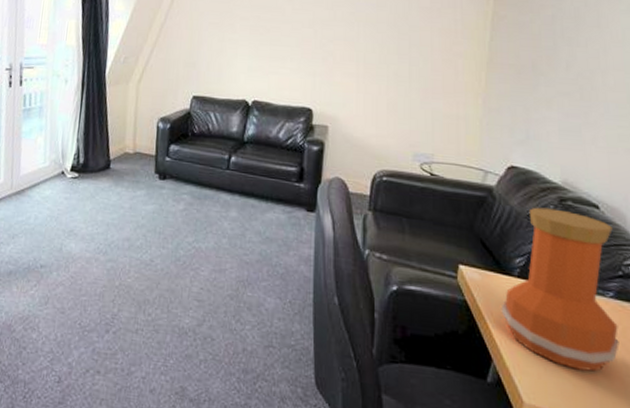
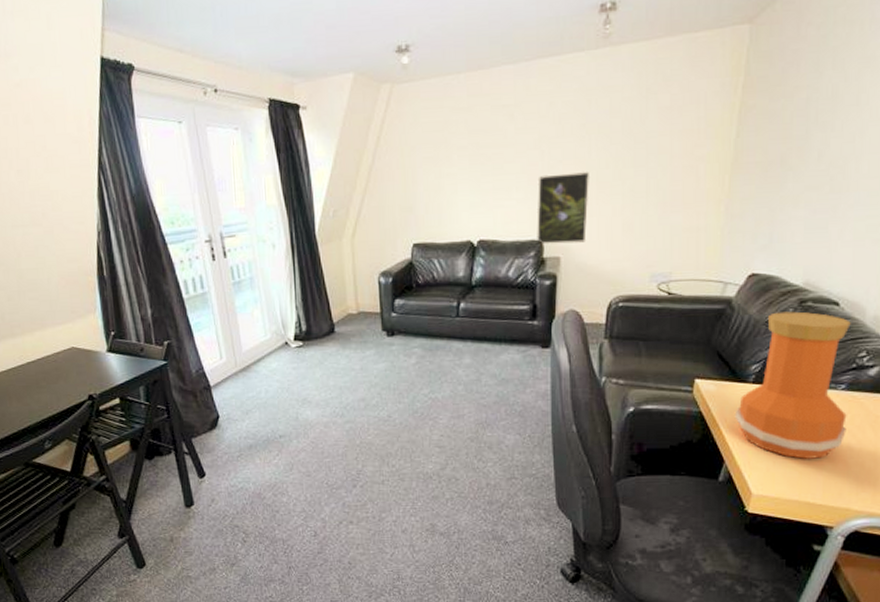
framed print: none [307,51,357,116] -> present [537,172,589,245]

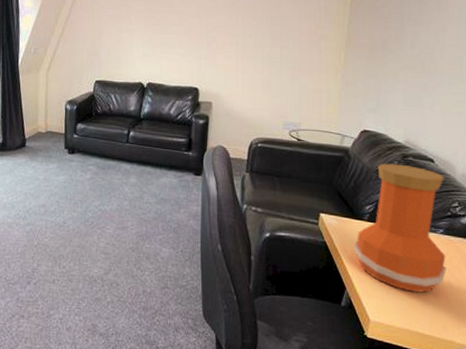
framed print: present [537,172,589,245] -> none [194,37,236,93]

